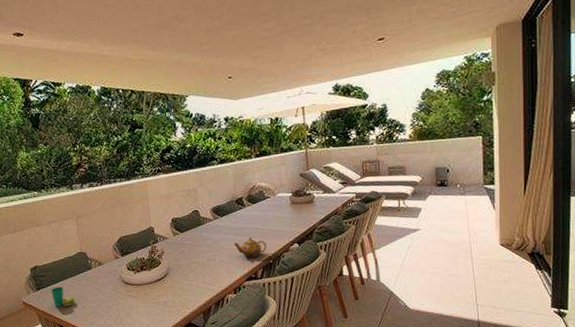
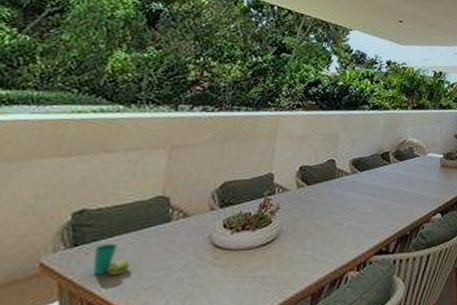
teapot: present [233,237,267,258] -> none [368,200,407,226]

